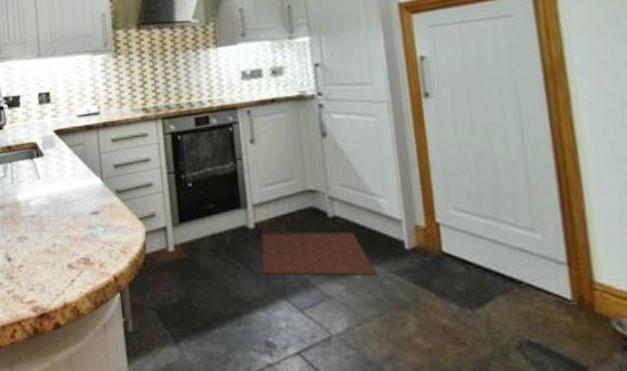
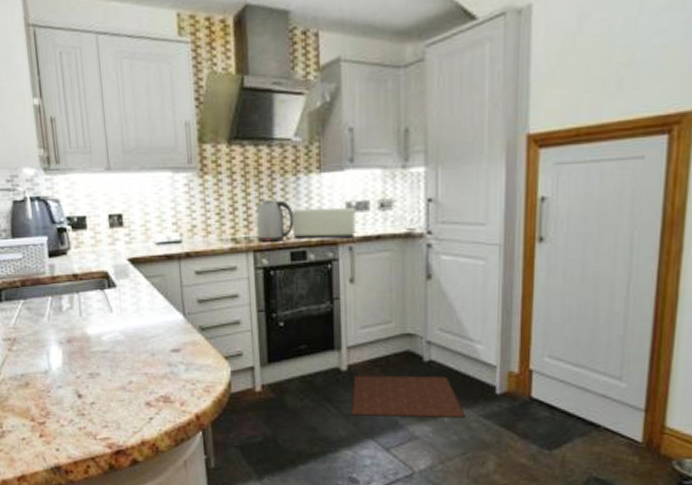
kettle: none [162,72,196,111] -> present [255,199,294,242]
toaster: none [194,76,252,105] -> present [292,207,356,239]

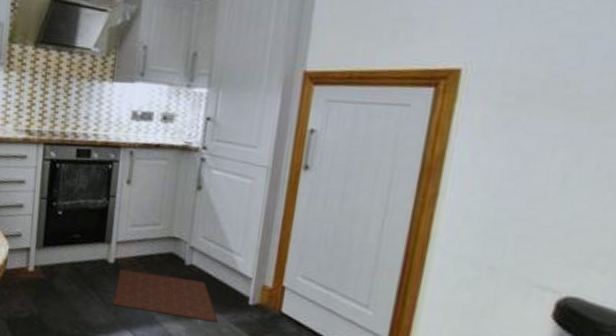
kettle: present [255,199,294,242] -> none [48,99,84,139]
toaster: present [292,207,356,239] -> none [81,111,140,144]

